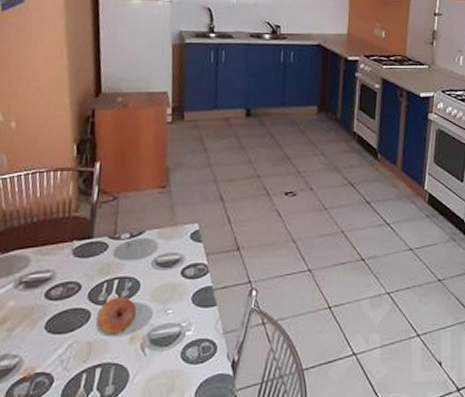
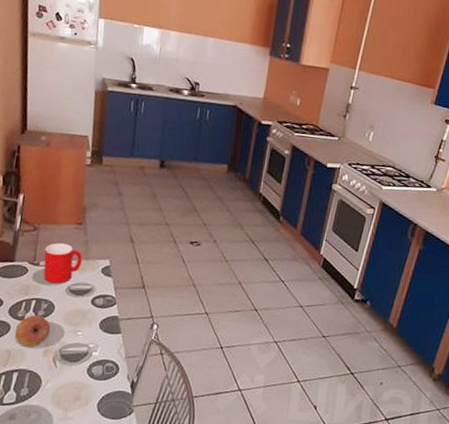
cup: none [125,211,168,258] -> present [43,243,82,284]

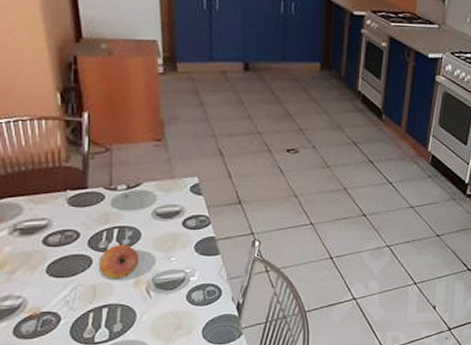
cup: present [43,243,82,284] -> none [121,163,166,209]

